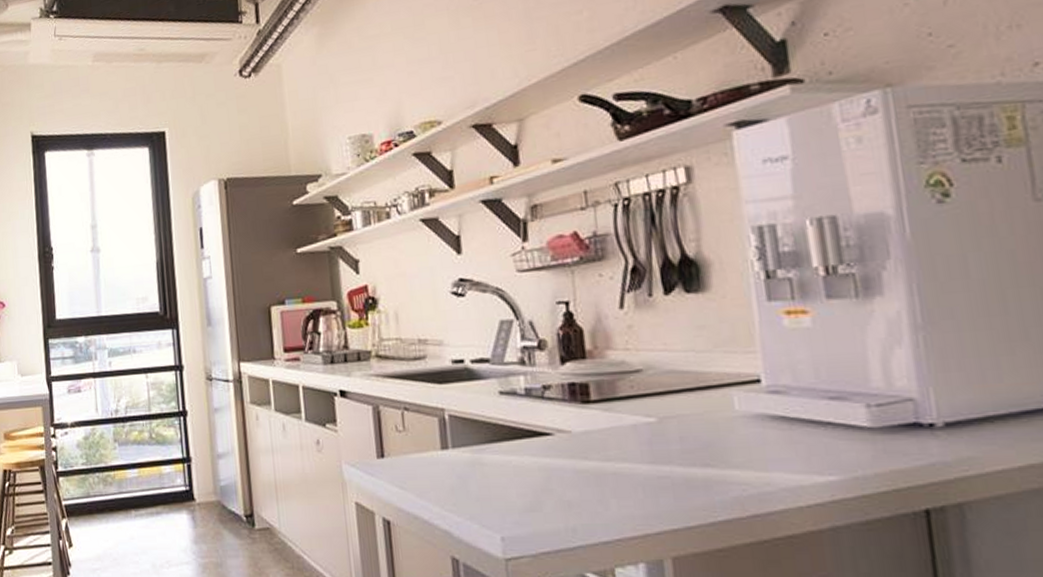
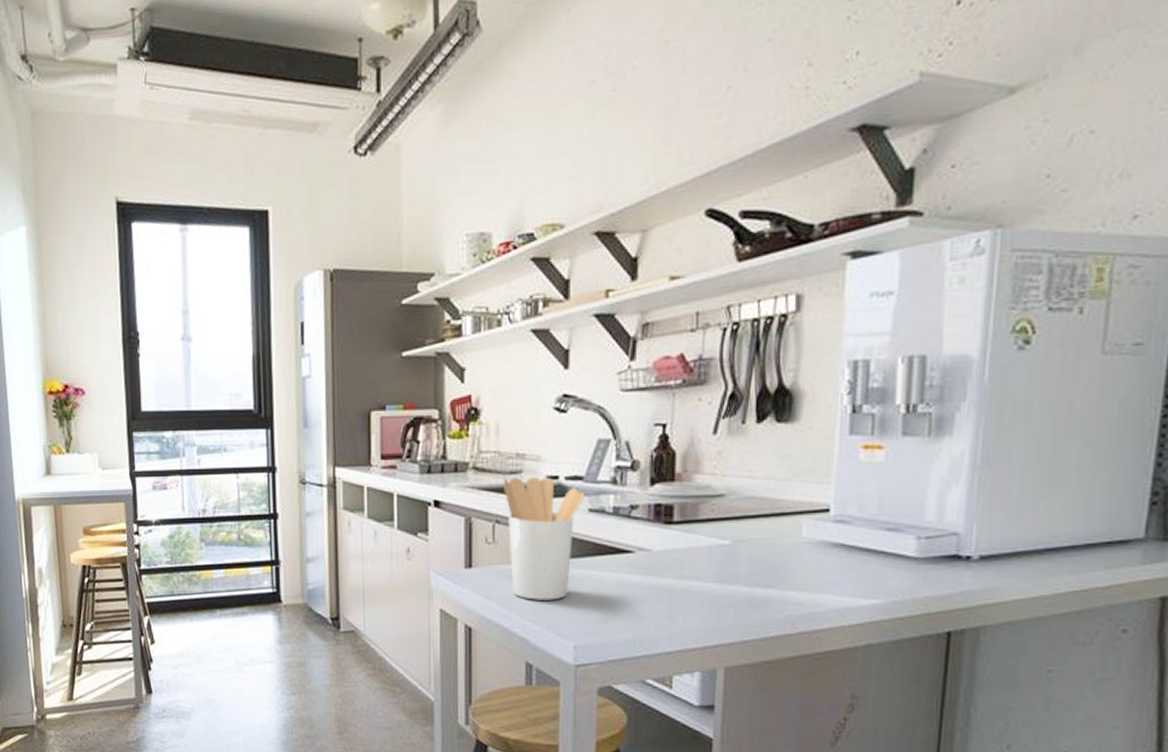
utensil holder: none [408,361,493,489] -> present [504,477,584,600]

